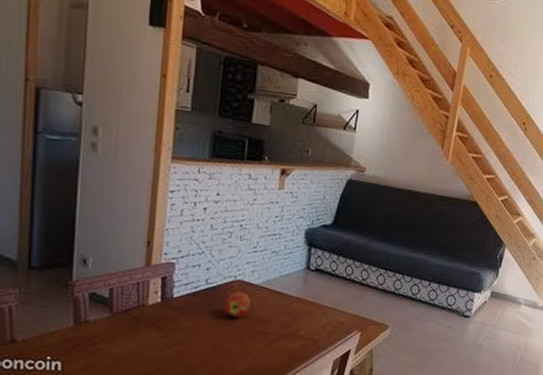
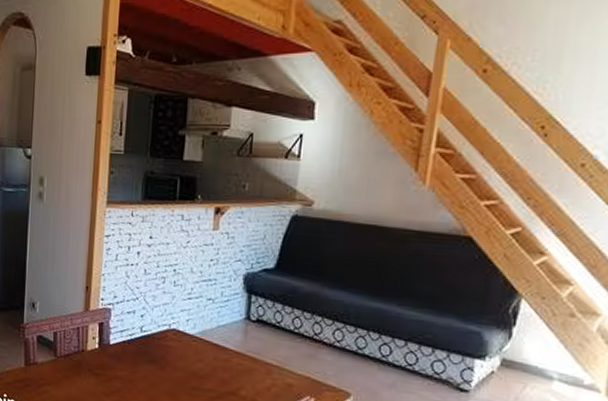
apple: present [224,292,251,318] -> none [159,342,187,371]

